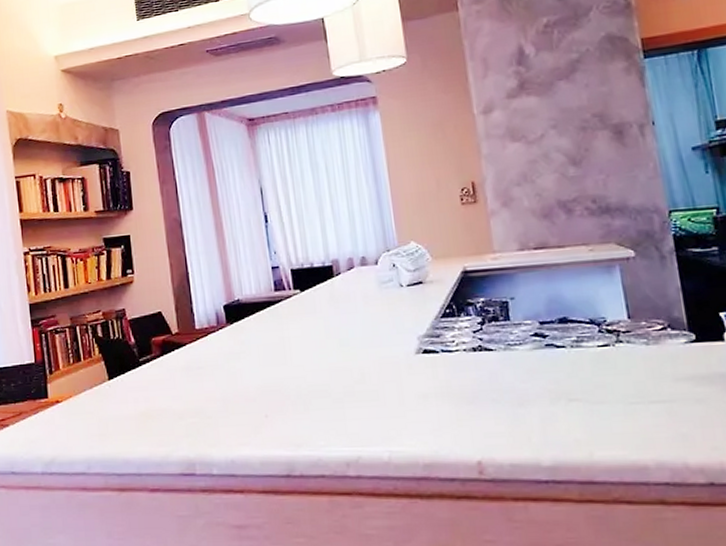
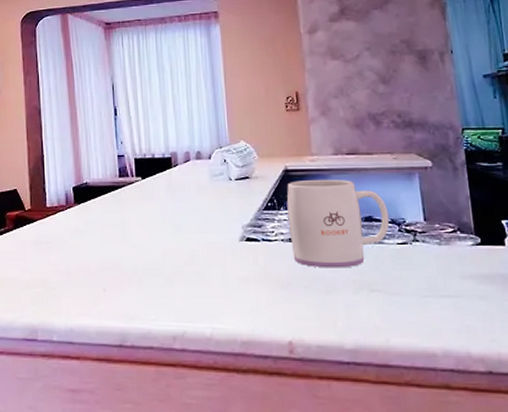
mug: none [466,278,588,379] -> present [286,179,390,268]

